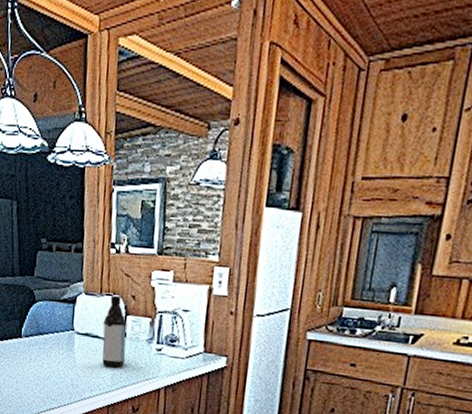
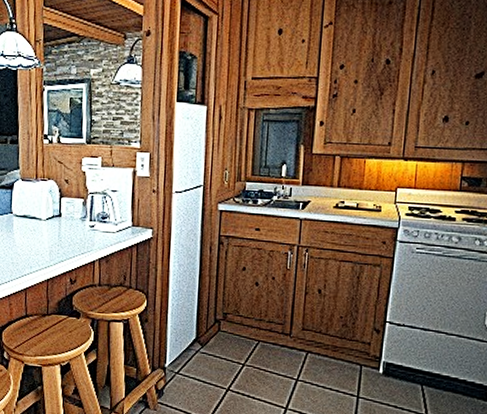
water bottle: present [102,295,126,368] -> none [39,180,62,245]

